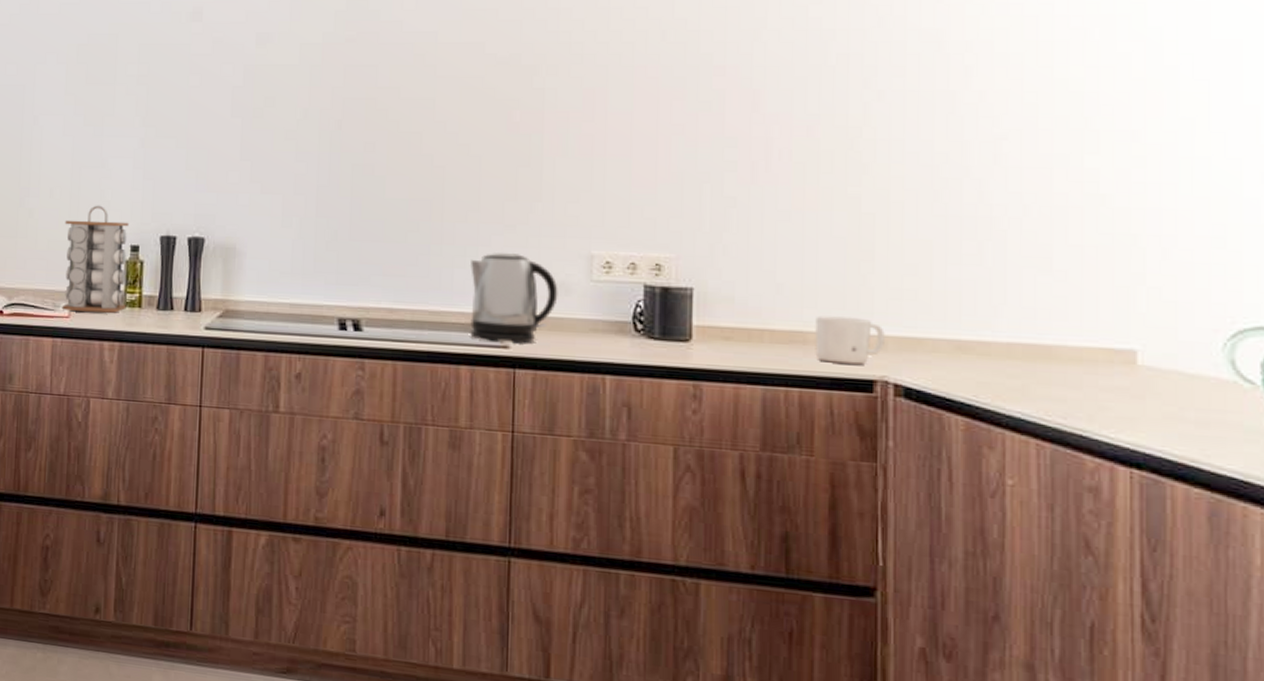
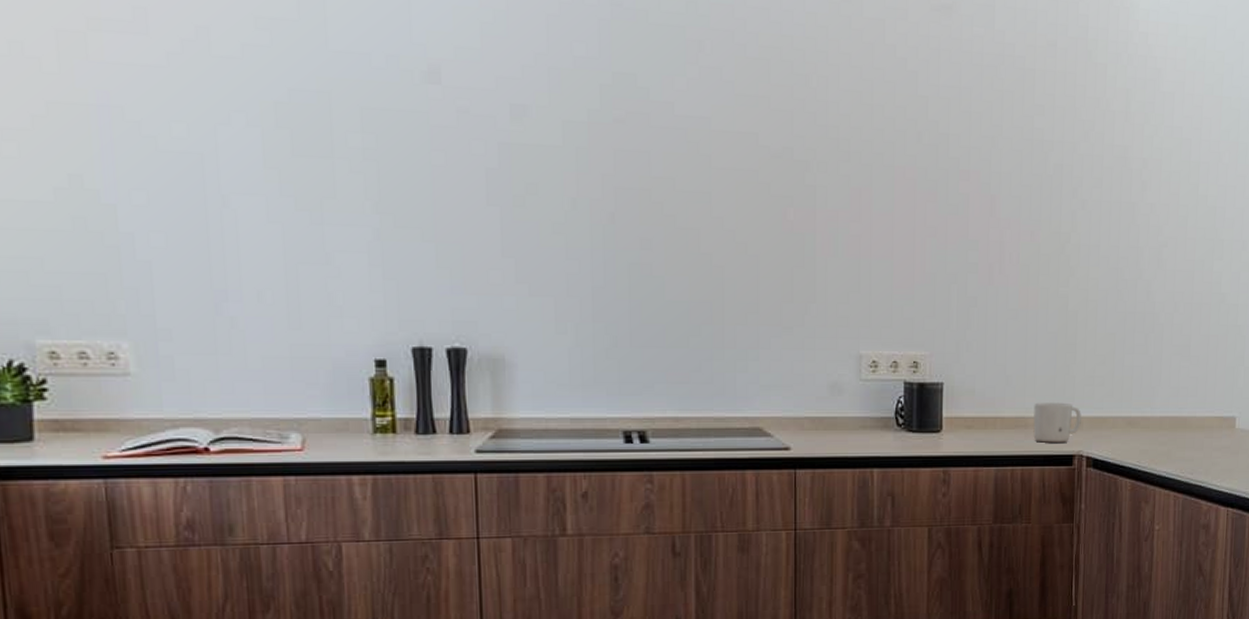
spice rack: present [62,205,129,314] -> none [283,311,377,443]
kettle: present [470,252,558,343] -> none [752,354,832,444]

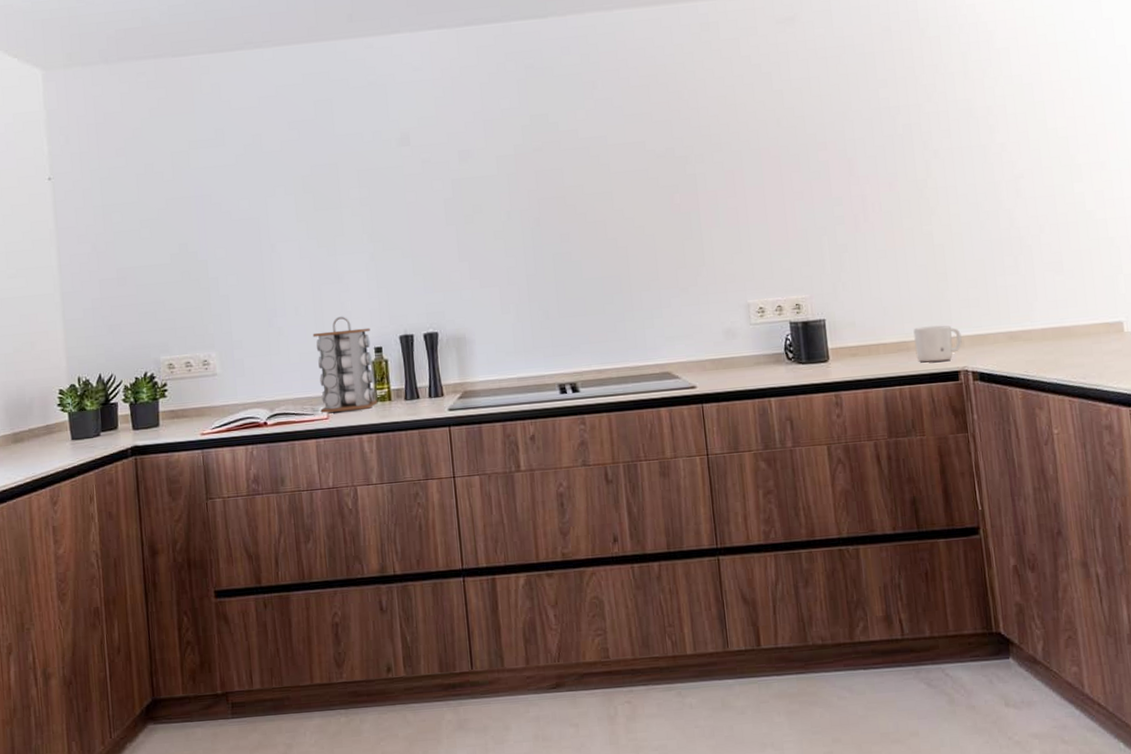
spice rack: none [283,311,377,443] -> present [312,316,378,413]

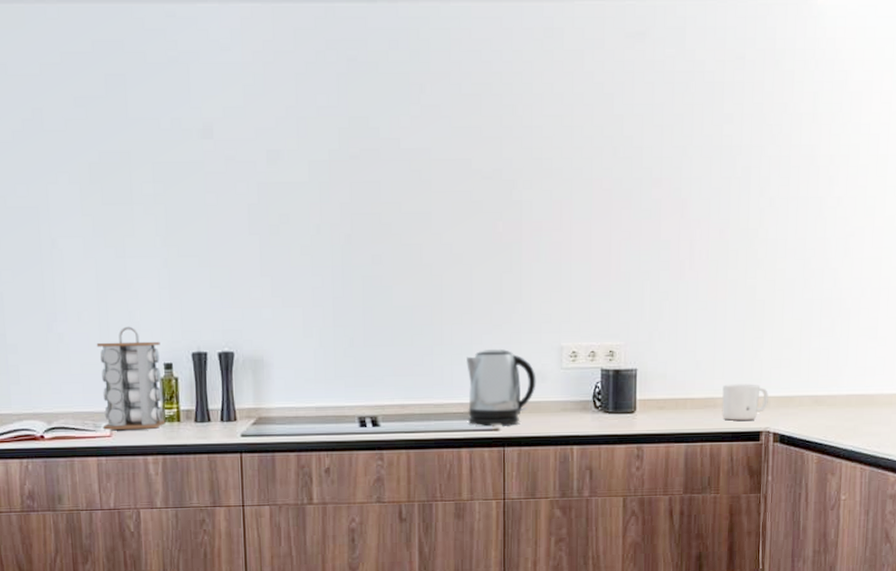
kettle: none [657,310,728,384] -> present [467,348,536,426]

